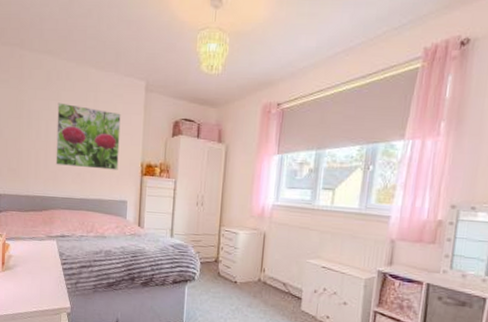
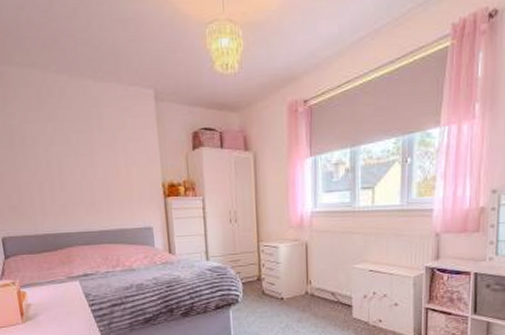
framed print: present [55,102,121,170] -> none [55,124,137,196]

